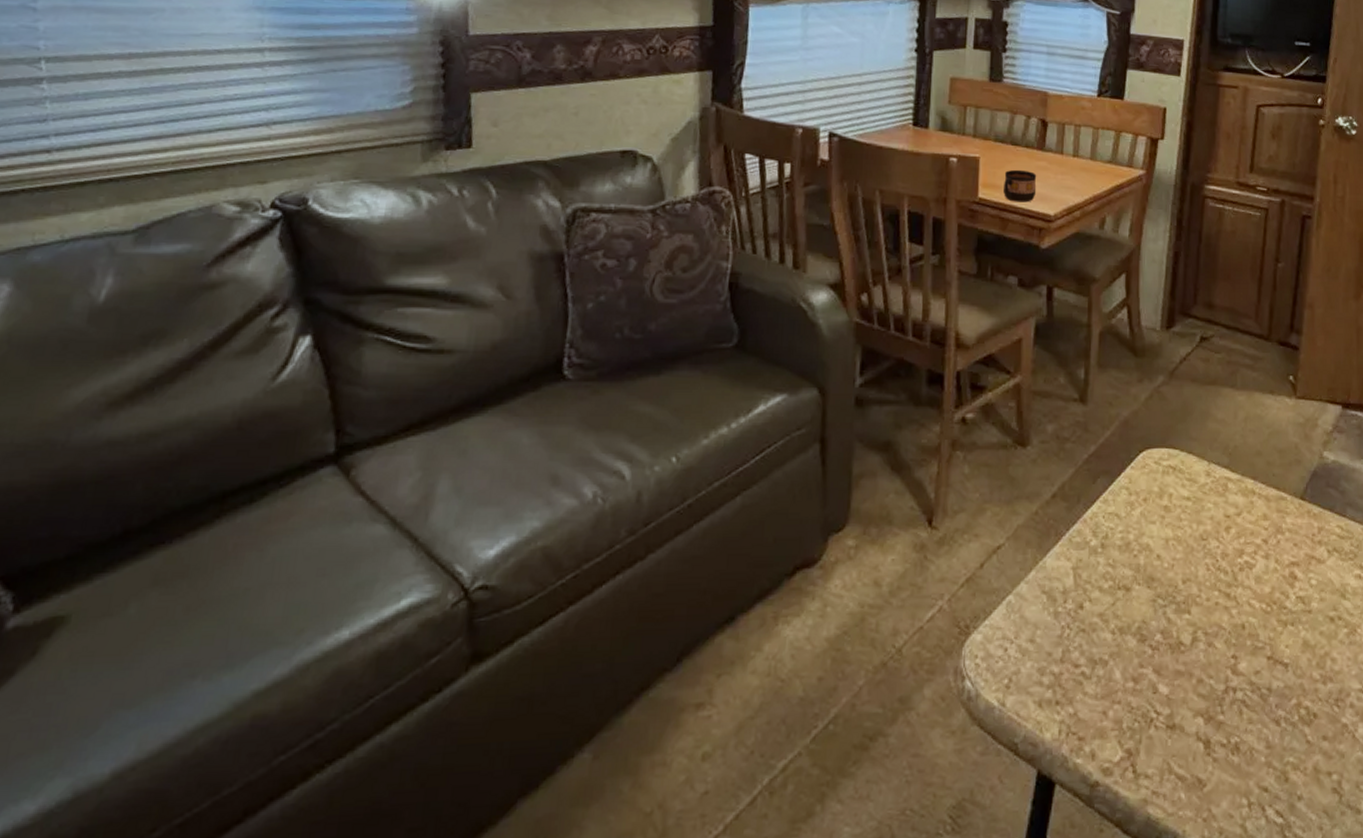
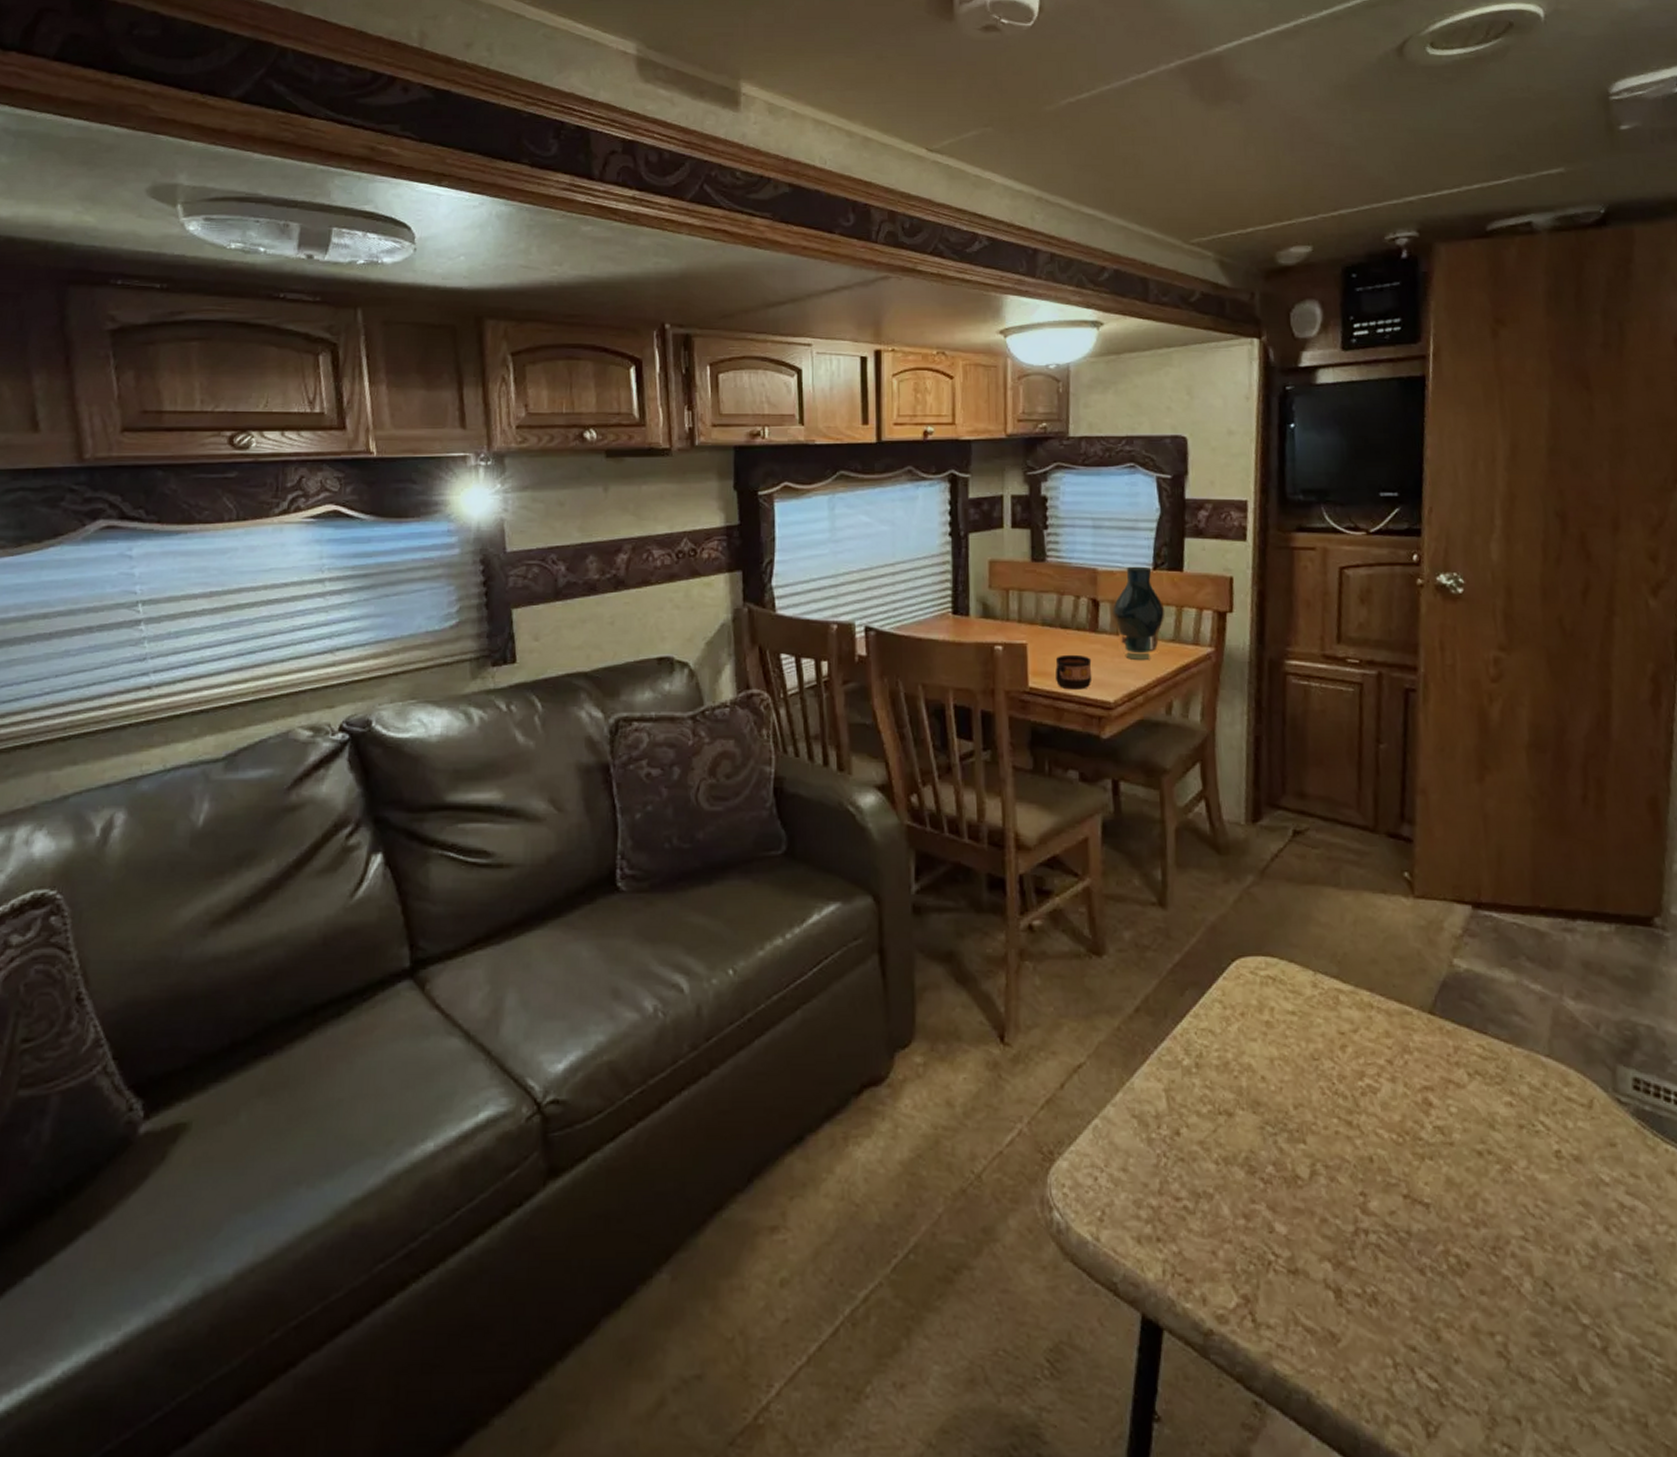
vase: none [1059,92,1105,179] -> present [1113,566,1165,661]

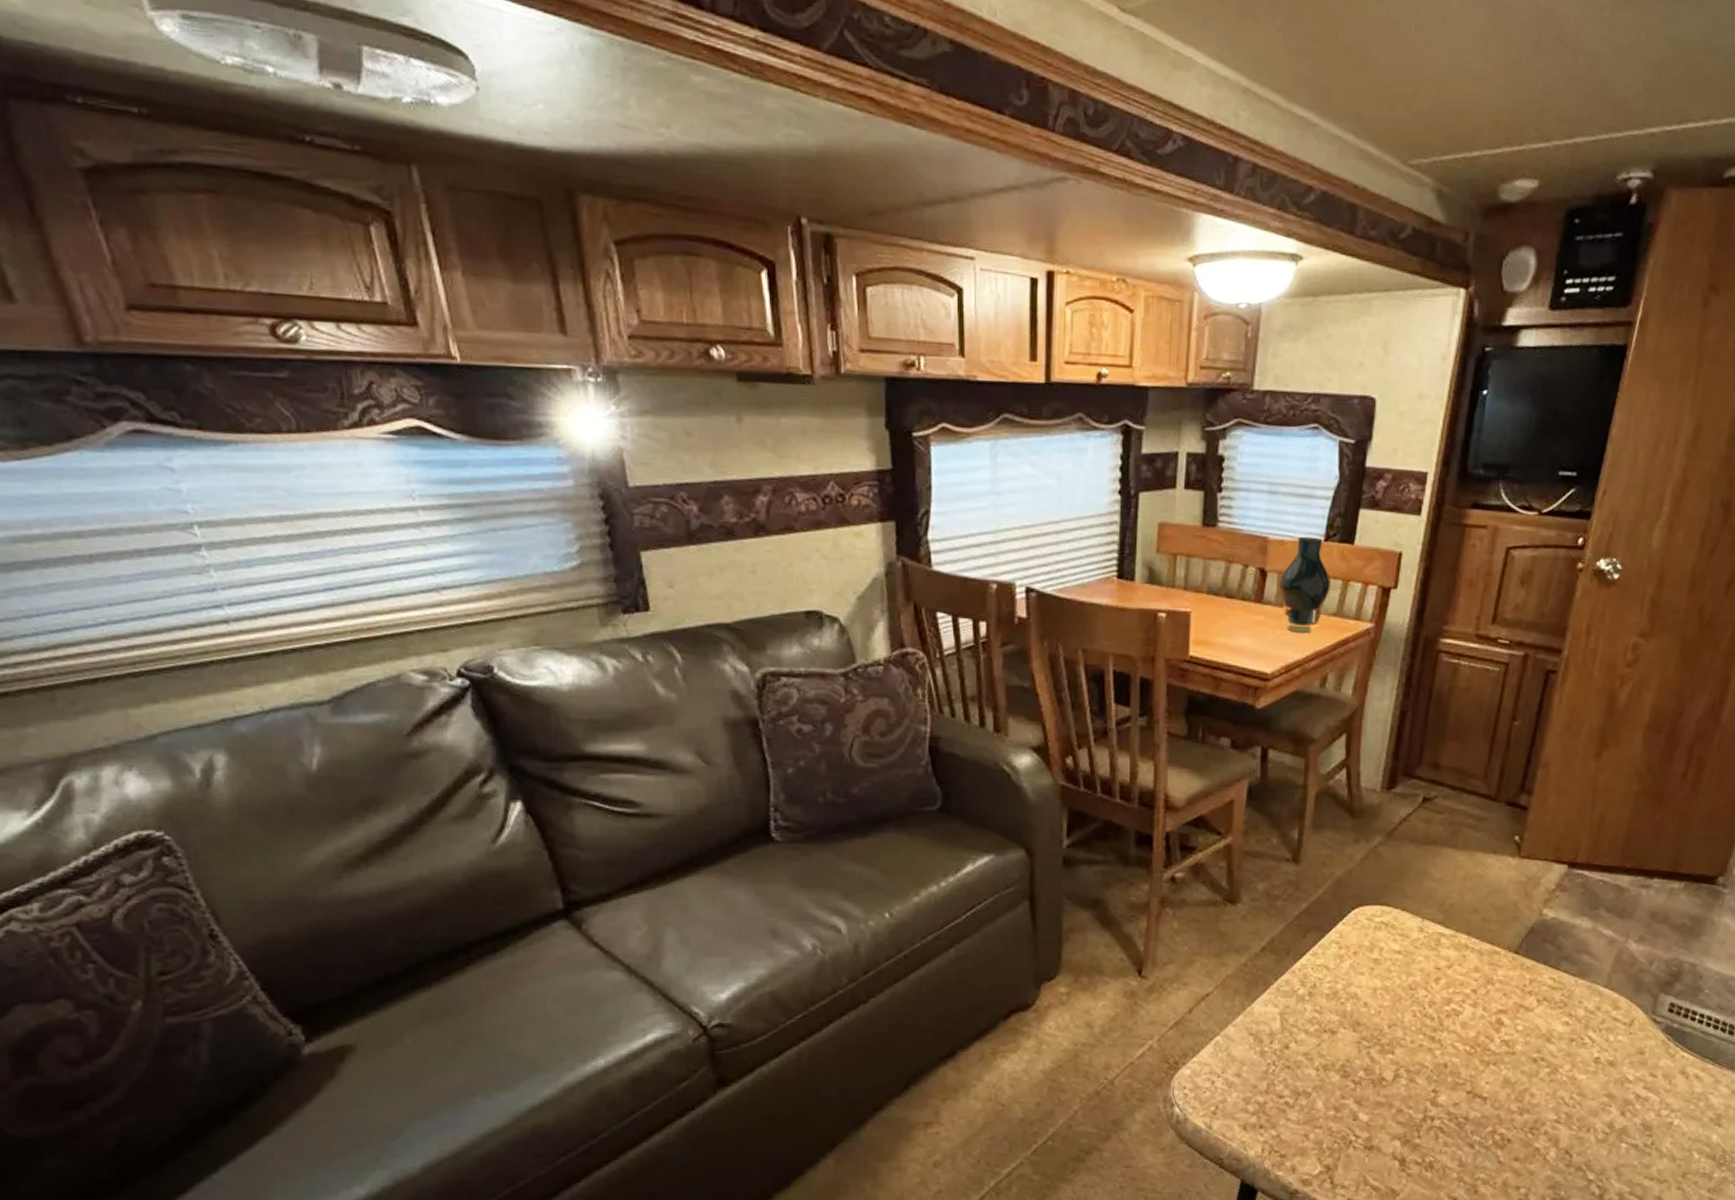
cup: present [1055,654,1092,690] -> none [1217,624,1254,660]

